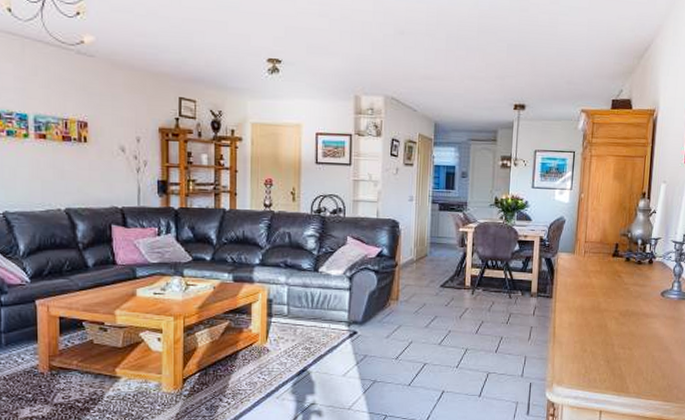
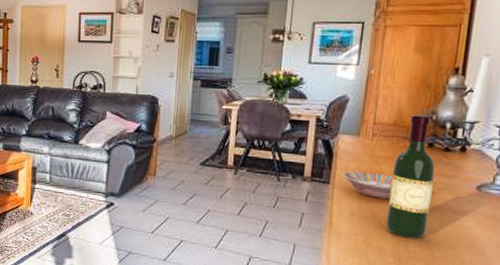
bowl: none [563,285,601,308] -> present [343,171,393,199]
wine bottle: none [597,232,632,341] -> present [385,114,435,238]

